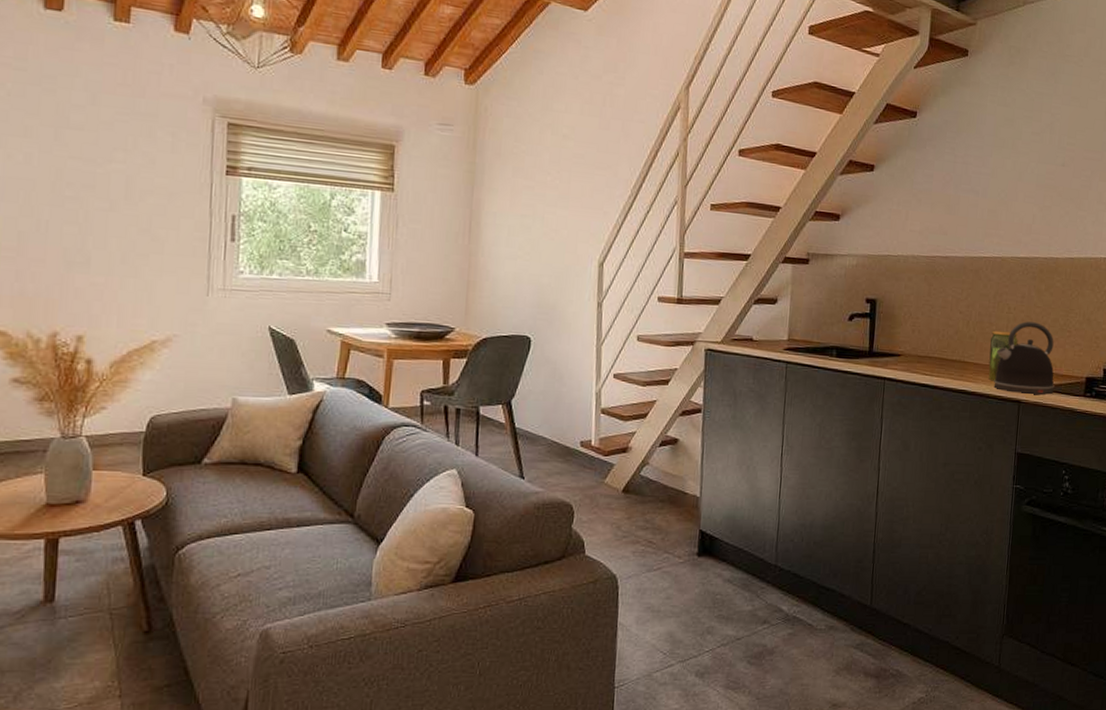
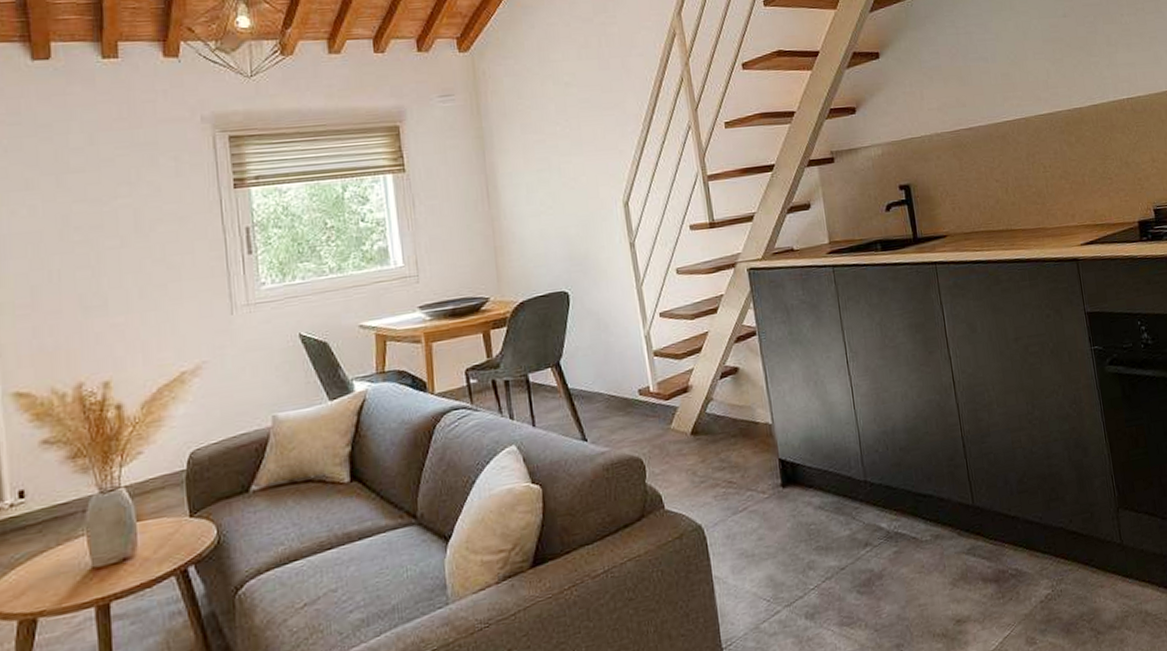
jar: present [988,330,1018,381] -> none [1032,190,1062,244]
kettle: present [993,321,1056,395] -> none [1042,176,1110,253]

